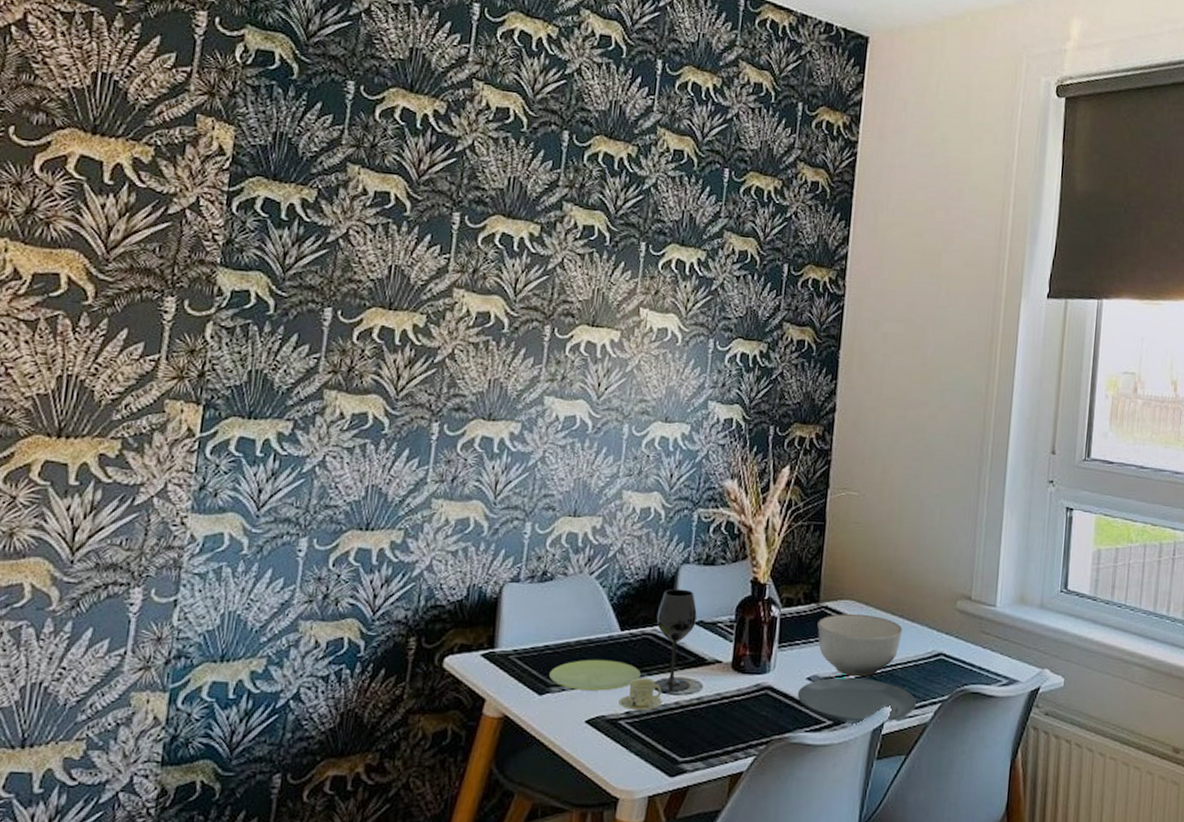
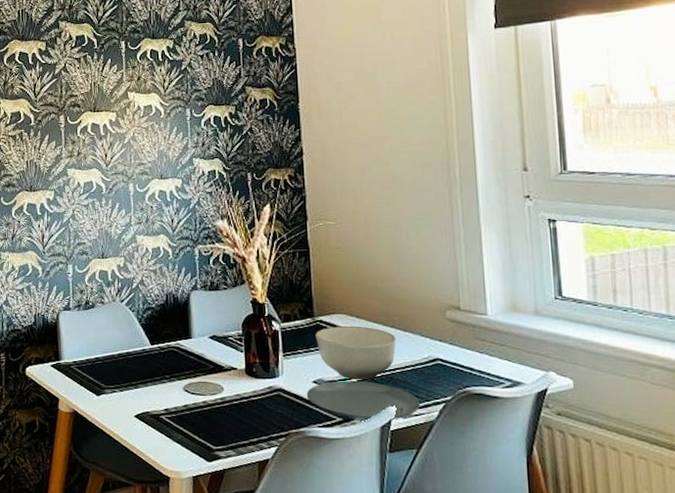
plate: present [549,659,641,691] -> none [102,367,172,392]
cup and saucer: present [618,678,662,711] -> none [158,382,192,408]
wineglass: present [654,588,697,692] -> none [177,310,214,393]

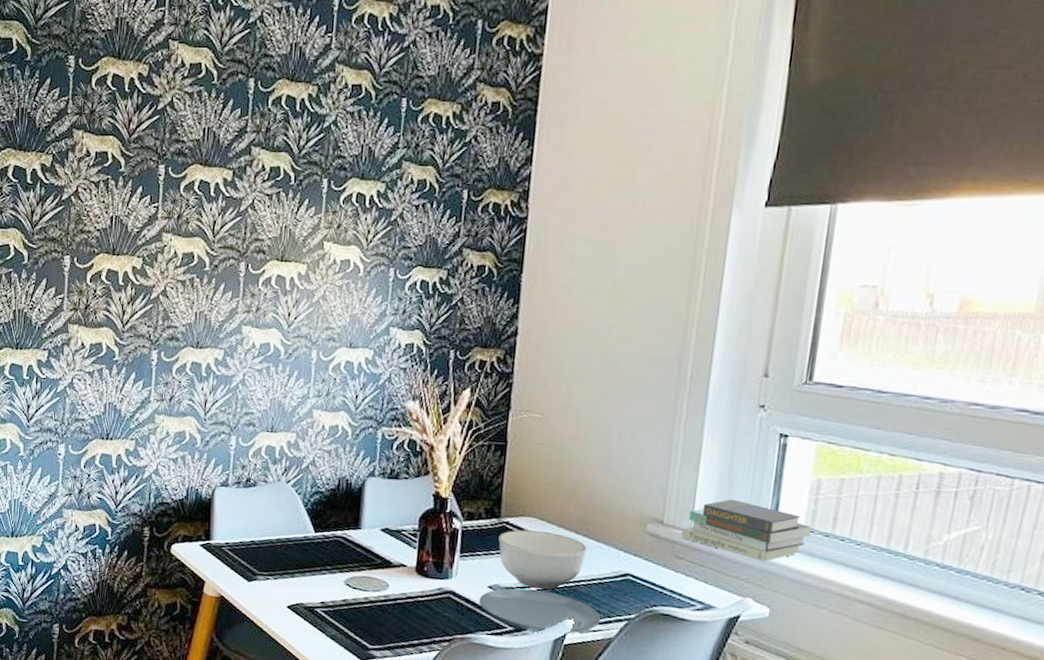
books: none [479,282,596,337] -> present [681,499,812,562]

